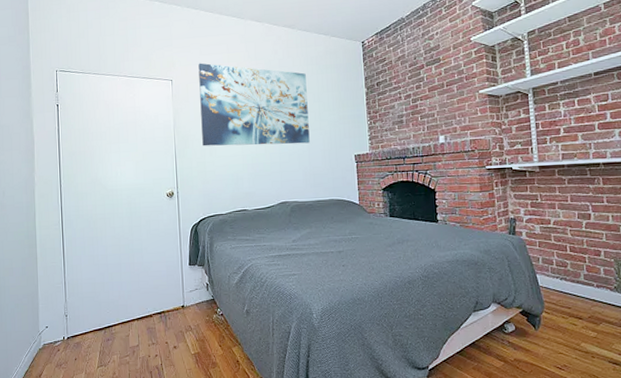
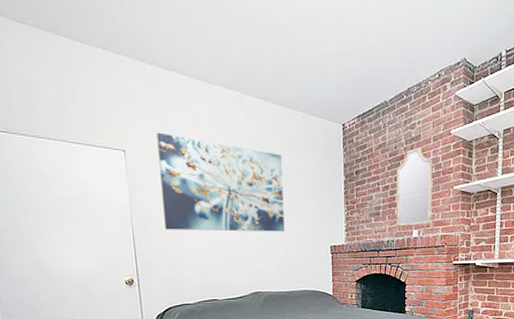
home mirror: none [417,56,459,134] -> present [396,147,433,227]

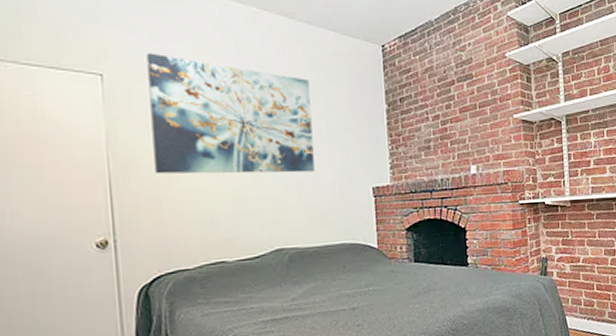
home mirror: present [396,147,433,227] -> none [447,71,492,163]

